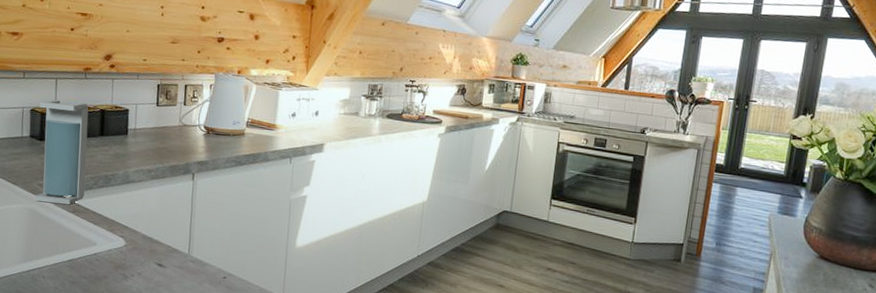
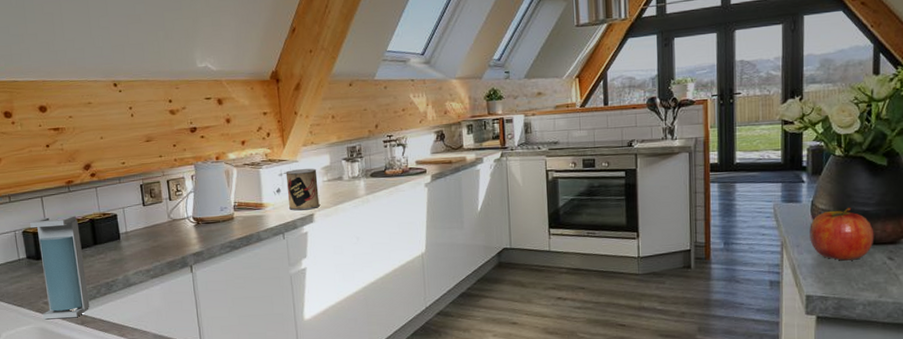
tin can: none [301,96,335,139] -> present [285,168,320,211]
fruit: none [798,229,860,282] -> present [809,208,874,261]

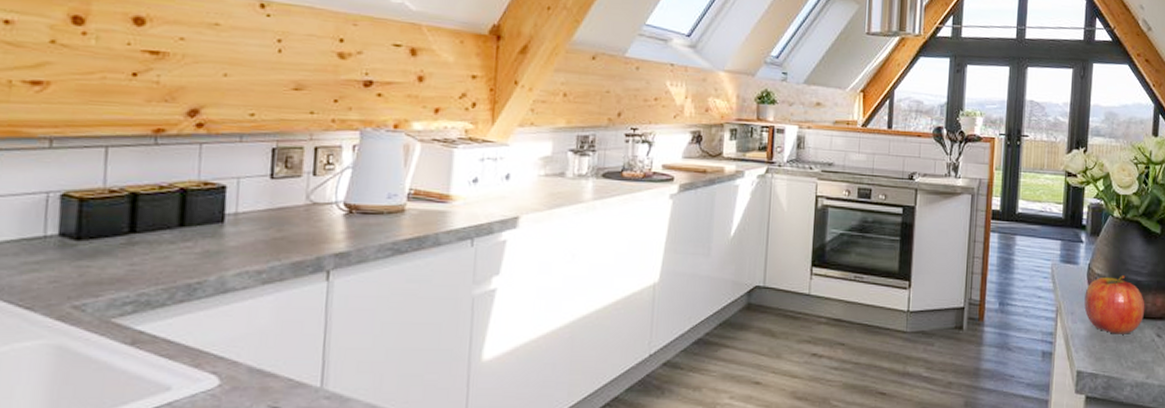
soap dispenser: present [29,215,90,320] -> none [65,177,160,334]
tin can: present [285,168,320,211] -> none [487,155,533,211]

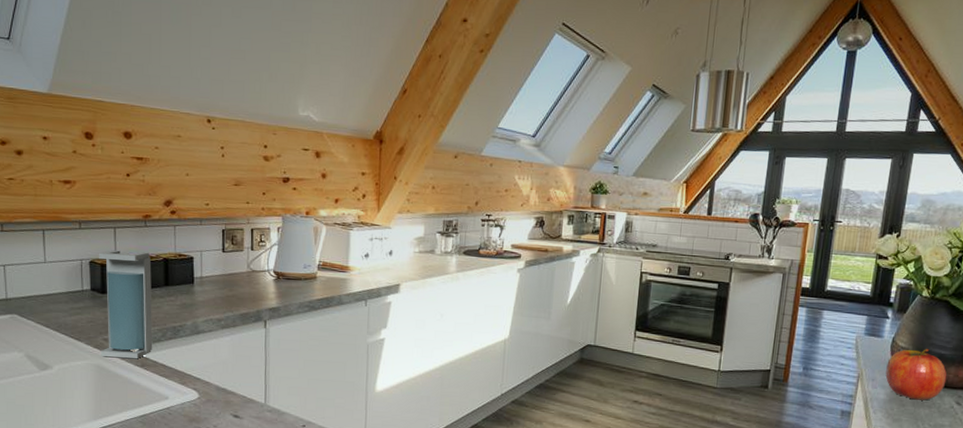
soap dispenser: none [65,177,160,334] -> present [98,250,153,359]

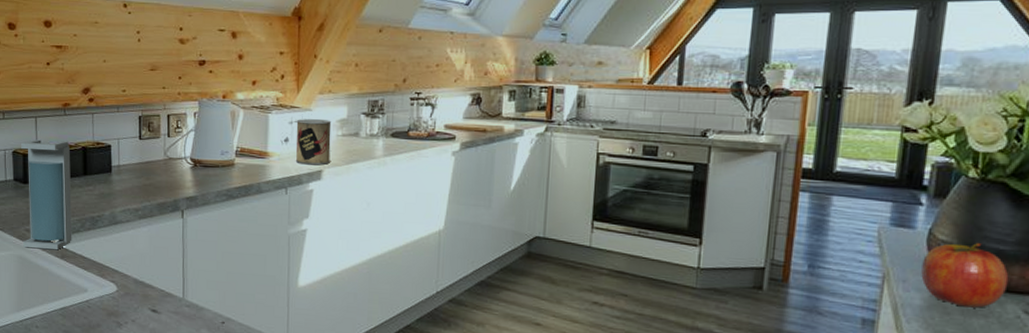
tin can: none [375,236,409,280] -> present [296,119,332,166]

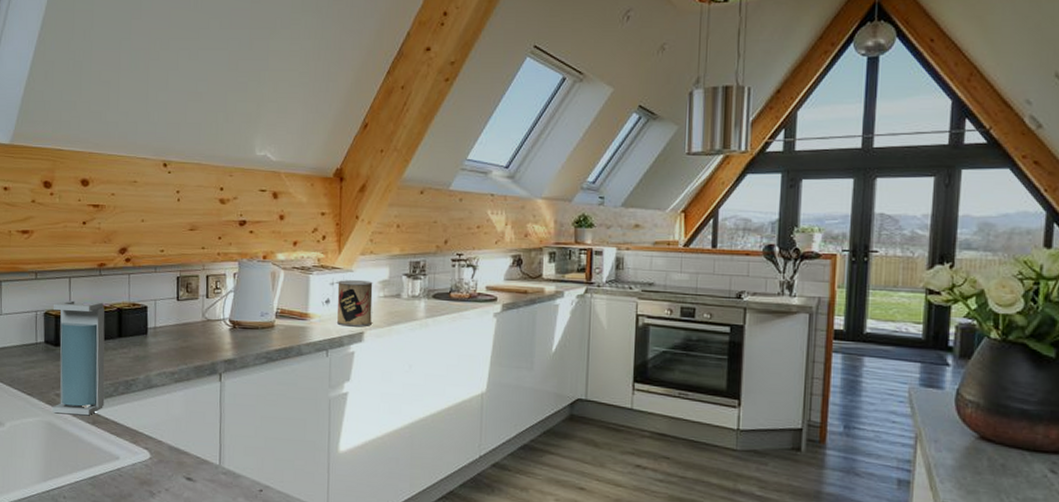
fruit: present [921,243,1009,308] -> none [951,403,1034,468]

